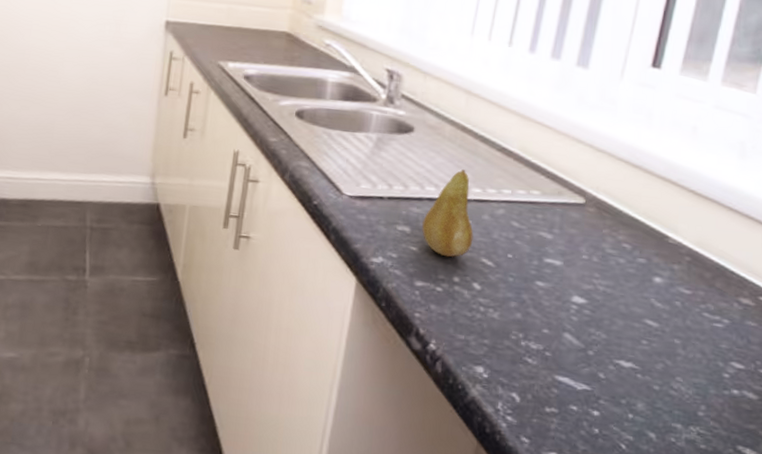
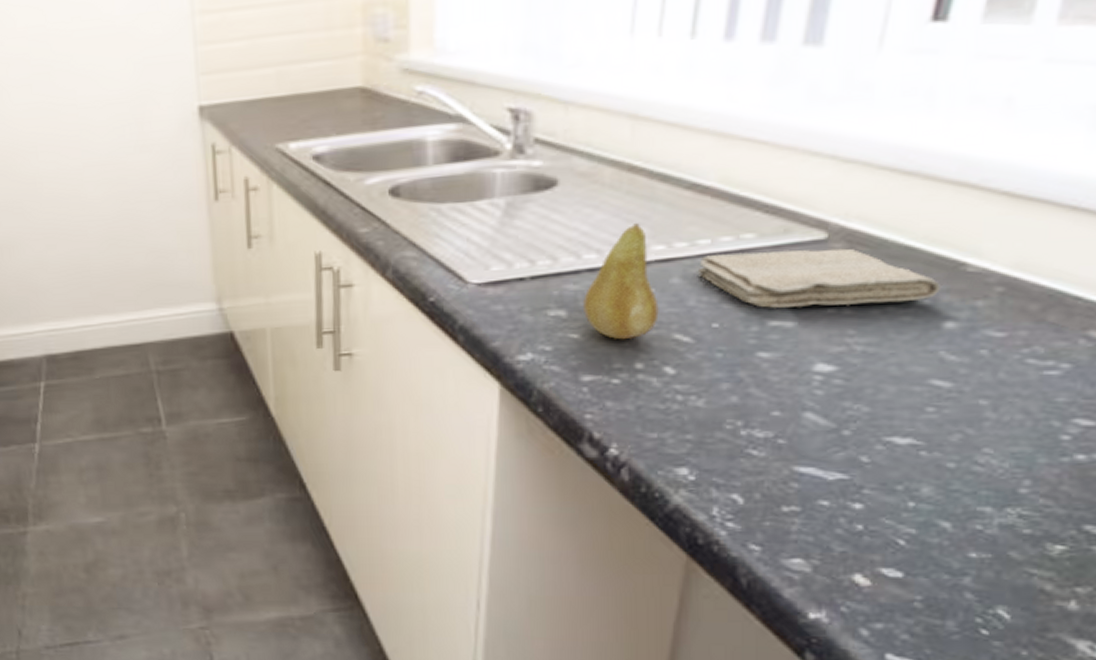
washcloth: none [502,202,653,259] -> present [699,248,940,308]

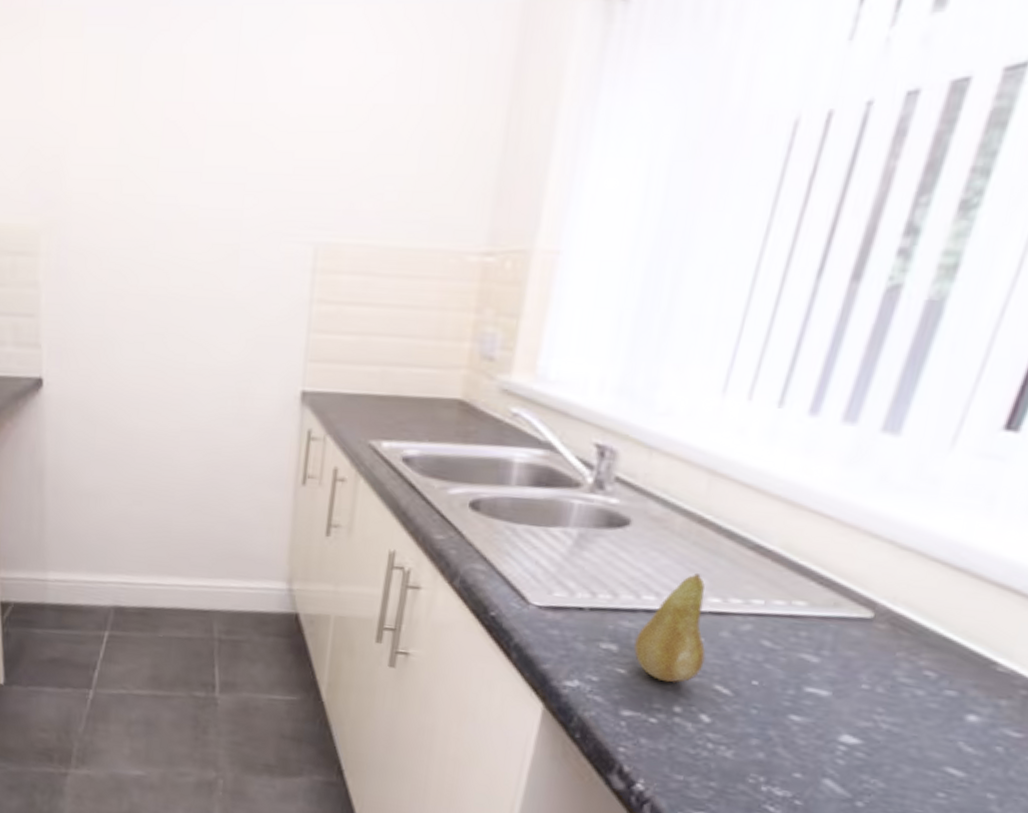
washcloth: present [699,248,940,308] -> none [748,615,970,691]

